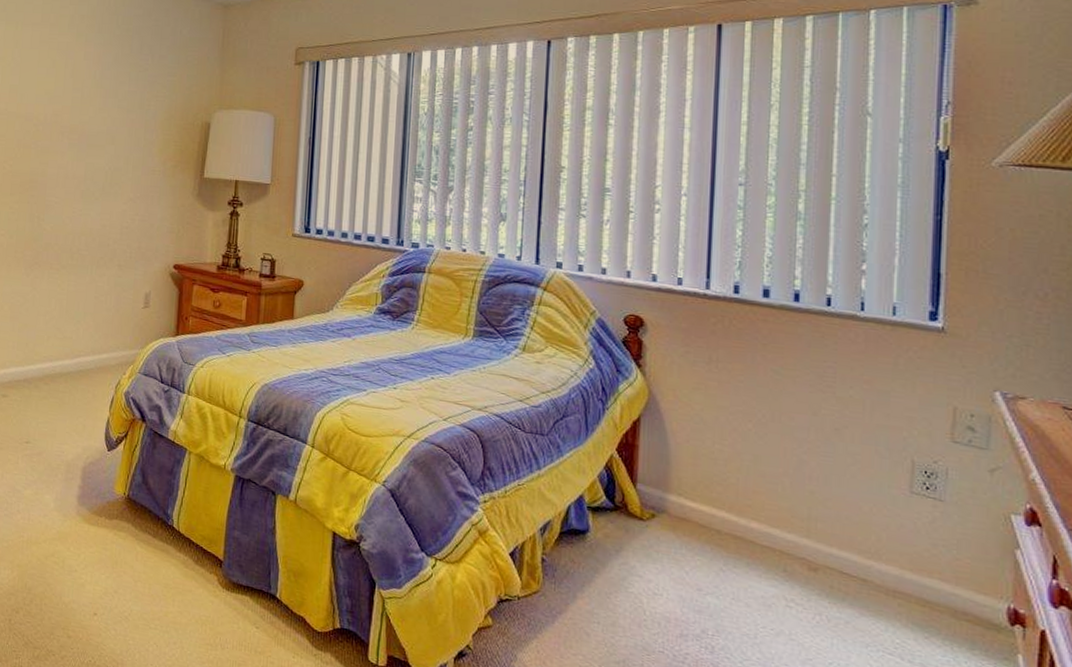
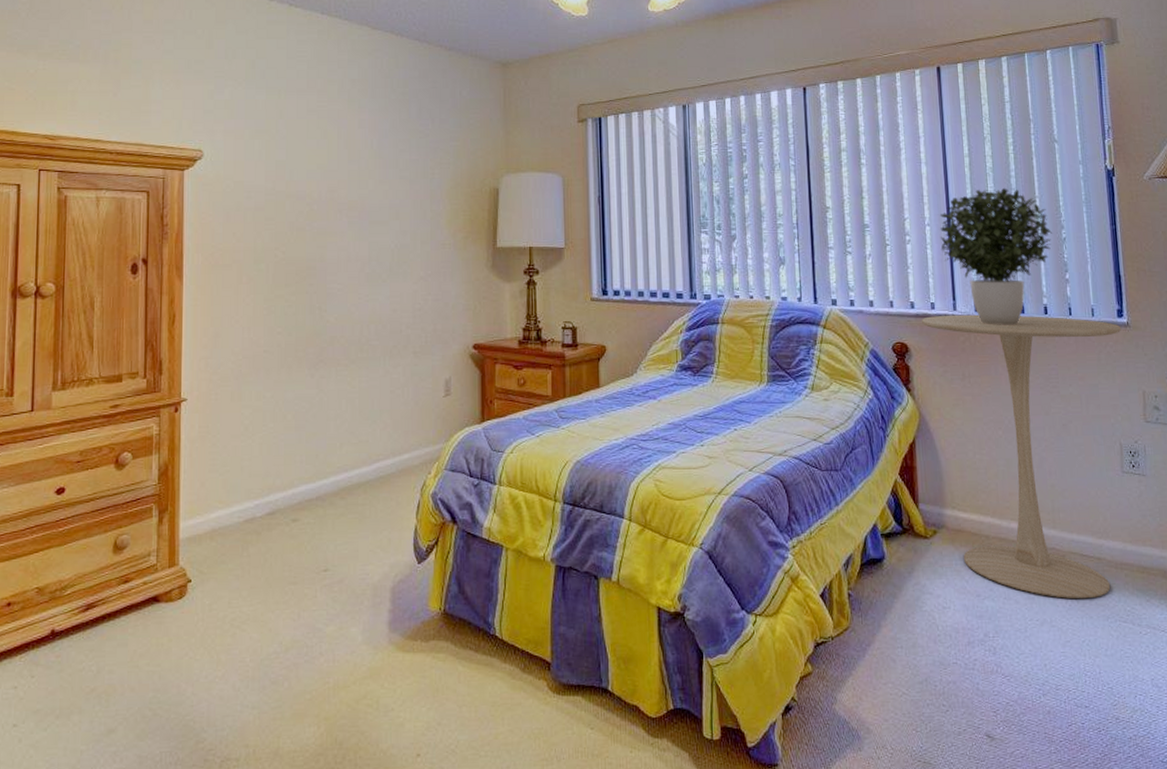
pedestal table: none [664,292,933,621] -> present [922,314,1122,599]
potted plant: none [697,161,851,313] -> present [939,187,1053,325]

